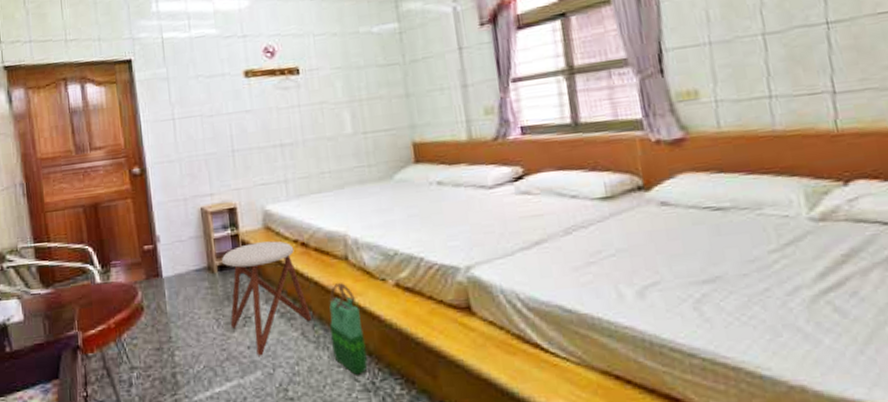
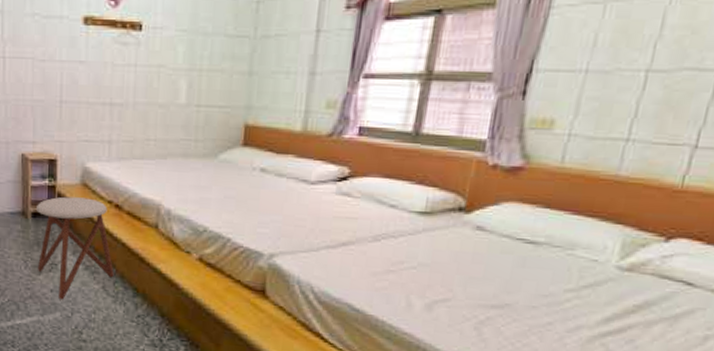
tote bag: present [329,283,369,375] -> none [129,248,161,331]

